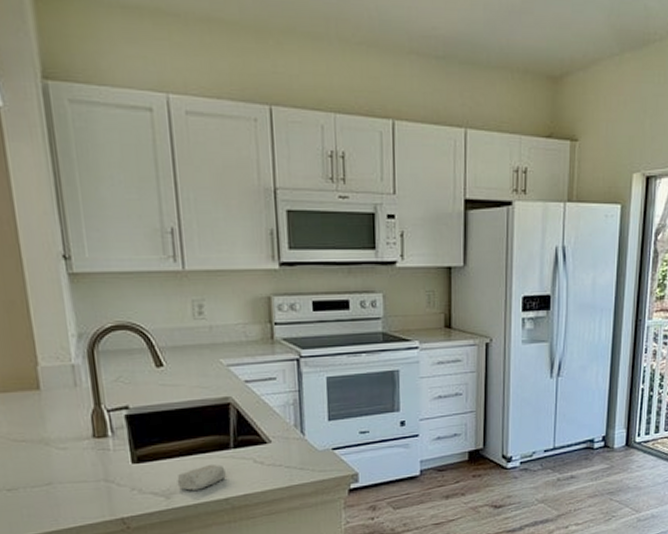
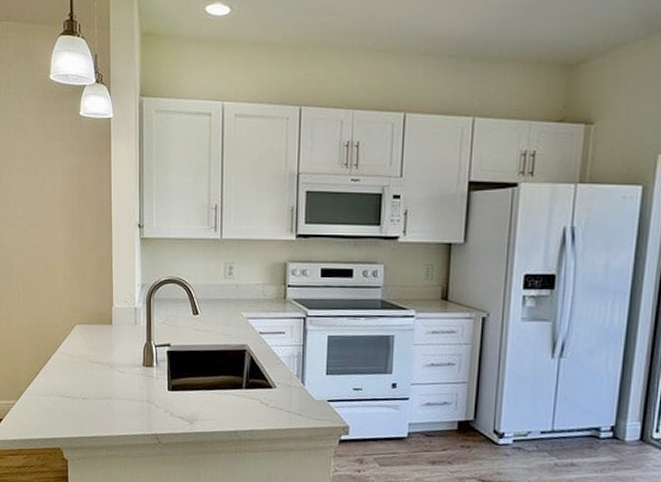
soap bar: present [177,463,226,491] -> none [199,399,237,420]

